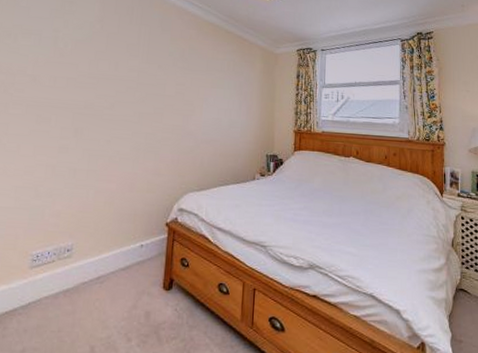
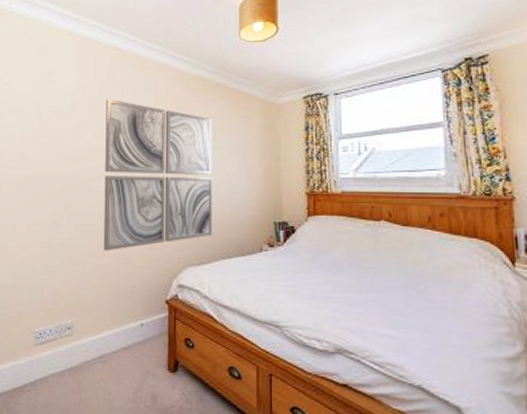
wall art: none [110,33,220,176] -> present [103,98,212,251]

